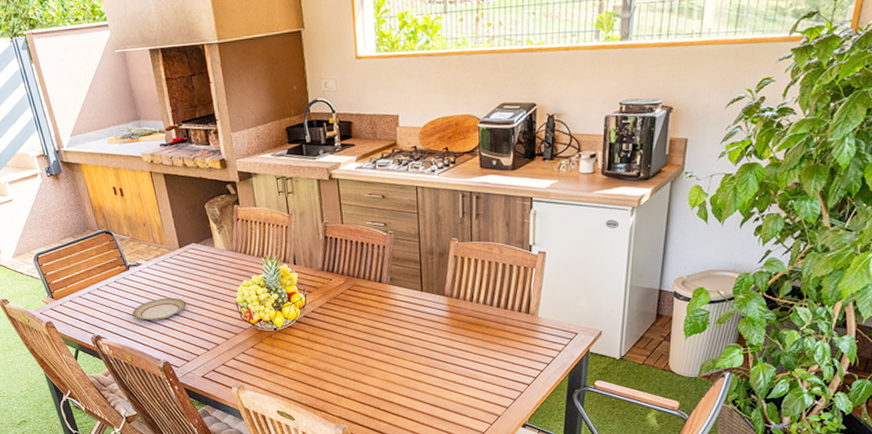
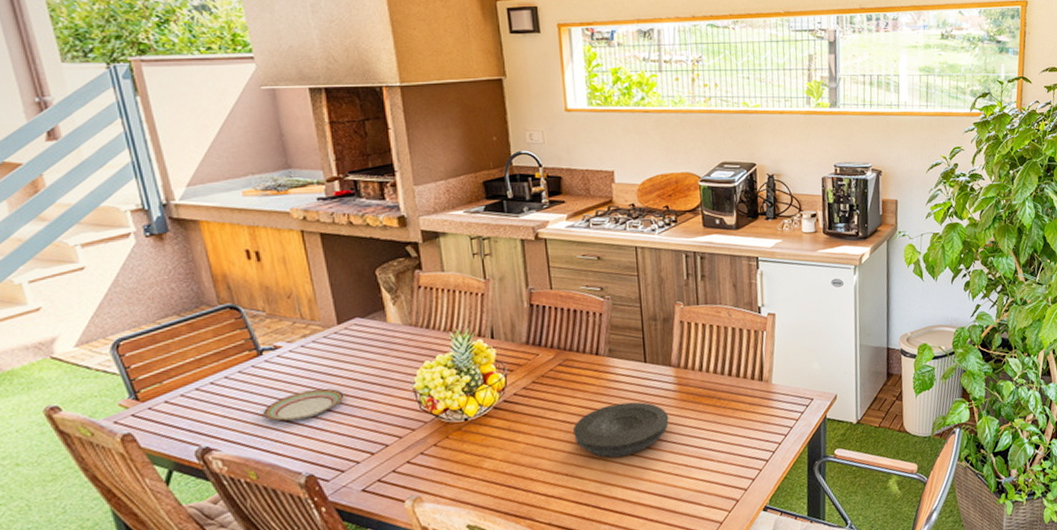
plate: none [358,324,441,370] -> present [572,401,669,458]

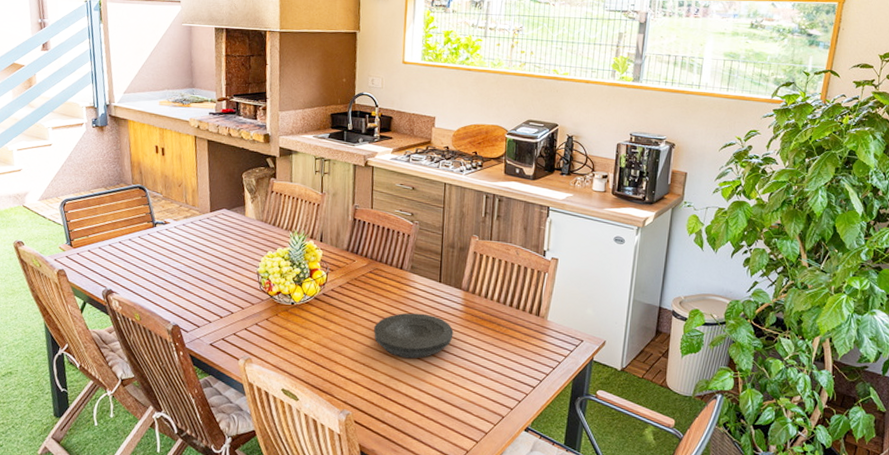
plate: present [262,388,344,421] -> none [150,259,208,281]

